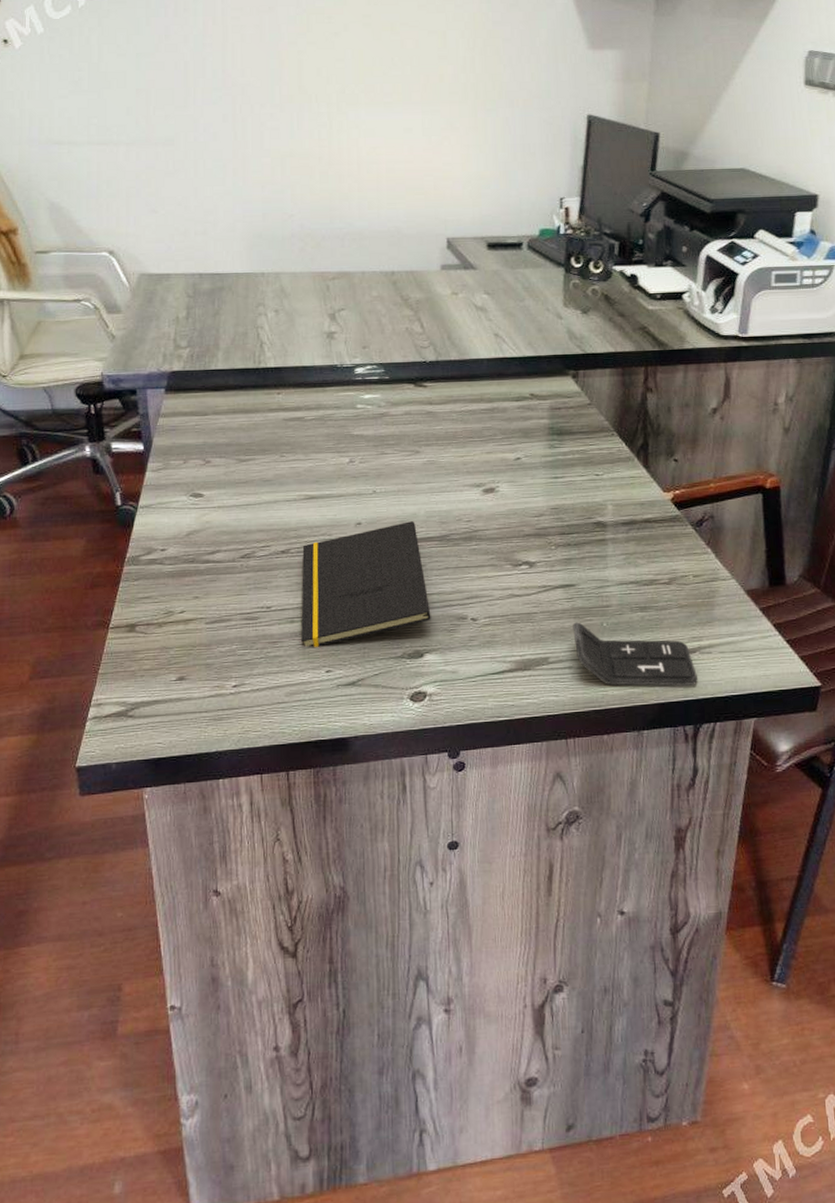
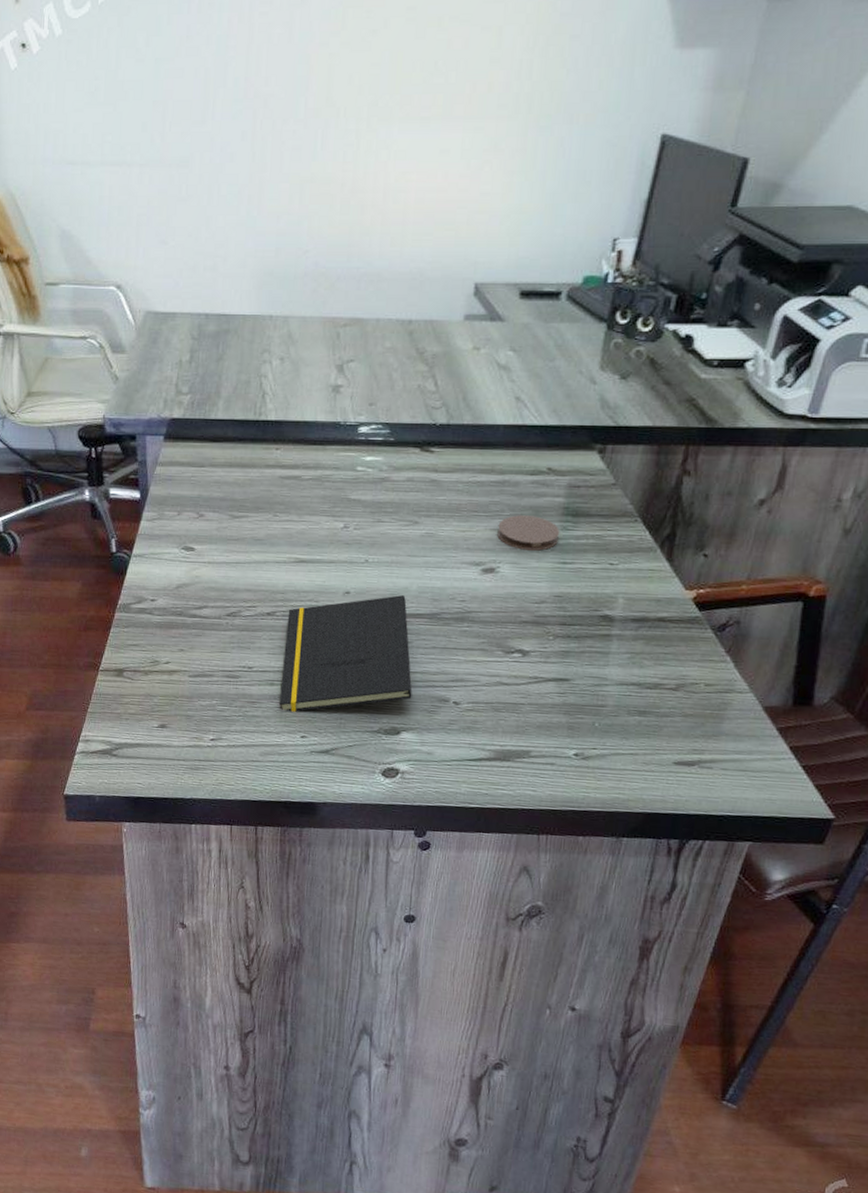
coaster: none [492,437,549,469] -> present [497,515,560,551]
calculator: present [573,622,699,686] -> none [560,718,693,799]

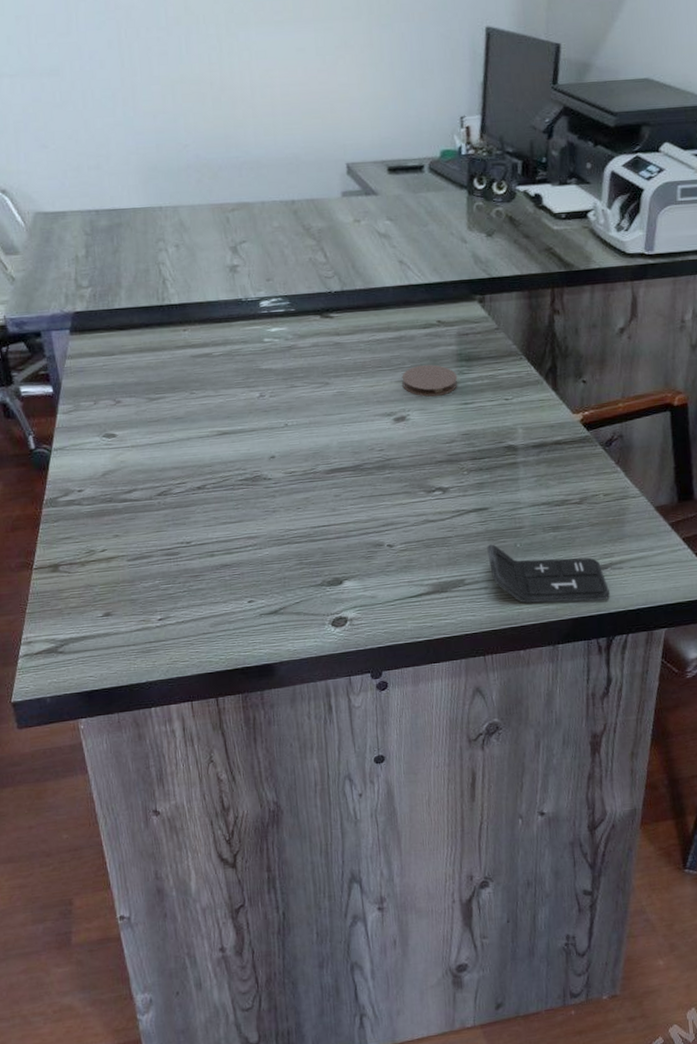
notepad: present [279,595,412,712] -> none [218,453,349,580]
calculator: none [560,718,693,799] -> present [487,544,611,604]

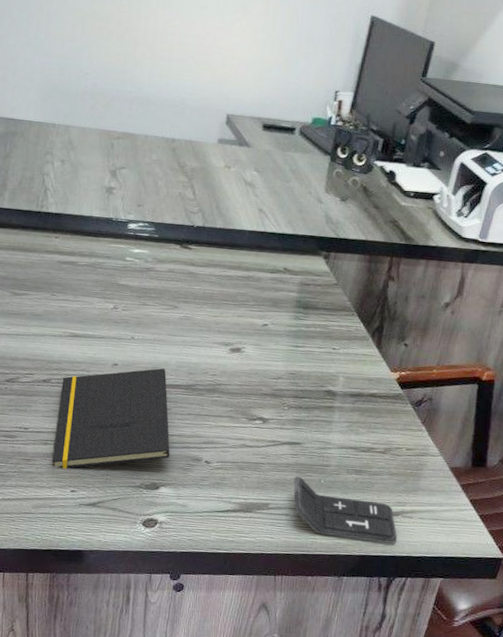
notepad: none [218,453,349,580] -> present [52,368,170,469]
coaster: present [402,364,458,397] -> none [243,305,294,336]

